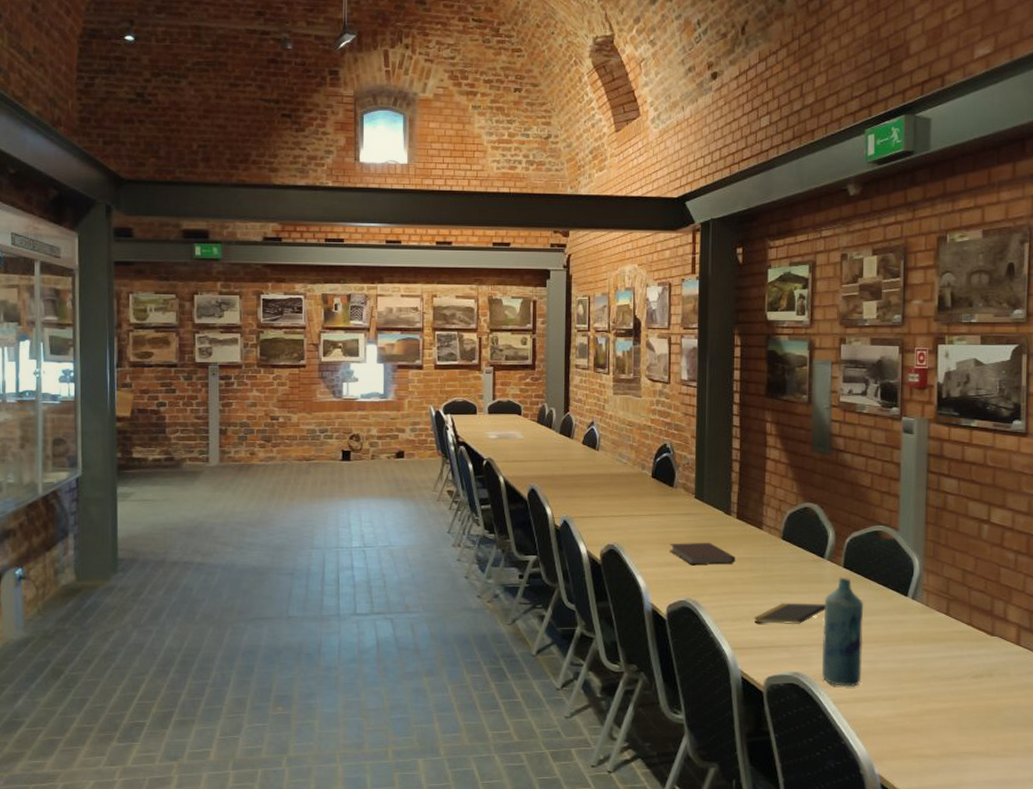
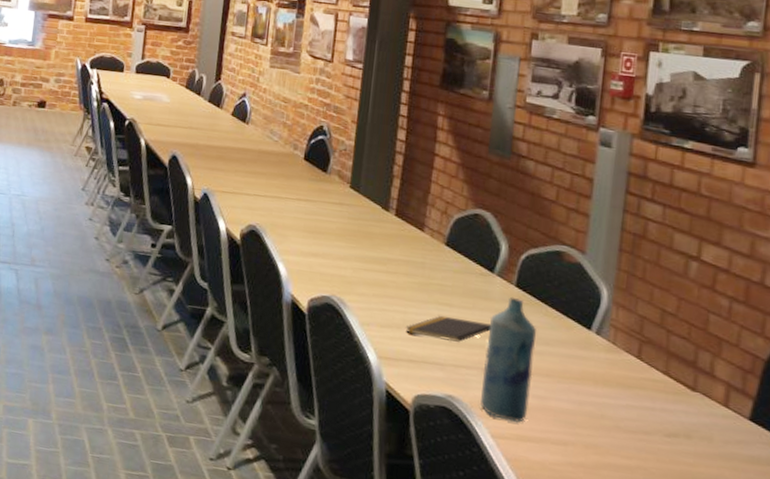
notebook: present [670,542,735,566] -> none [317,233,390,264]

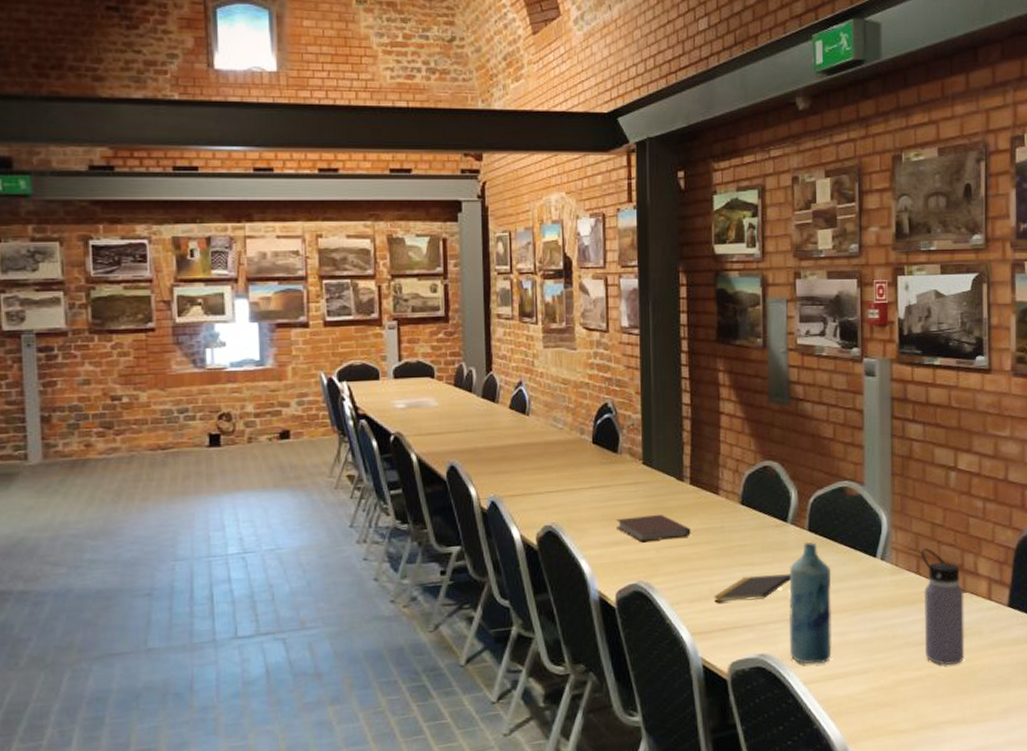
notebook: none [317,233,390,264] -> present [616,514,691,543]
water bottle: none [638,333,694,466] -> present [920,548,965,666]

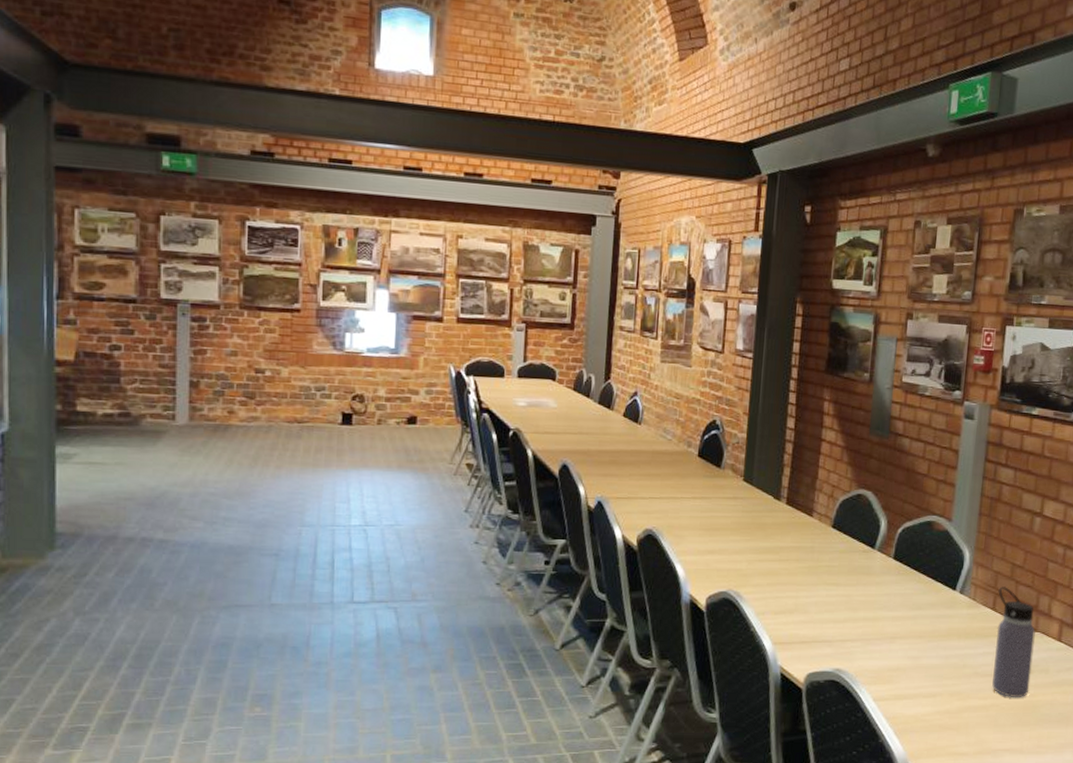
notebook: present [616,514,691,543] -> none [713,529,782,554]
notepad: present [713,574,791,603] -> none [797,595,873,619]
bottle: present [789,541,832,665] -> none [864,569,912,683]

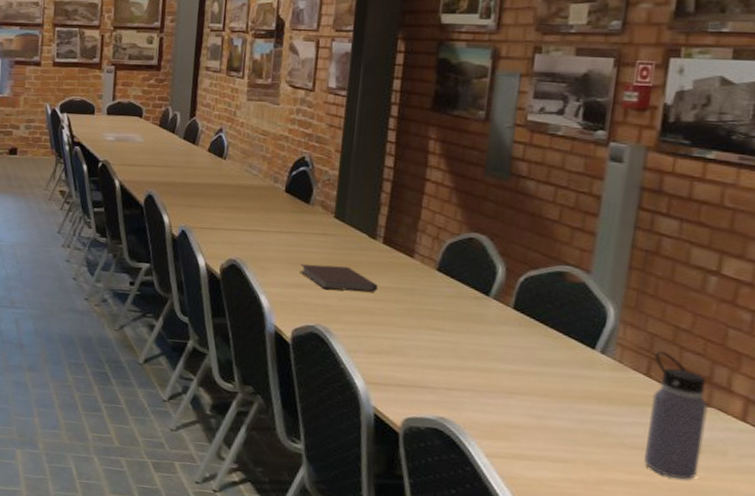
notebook: none [713,529,782,554] -> present [300,264,378,292]

